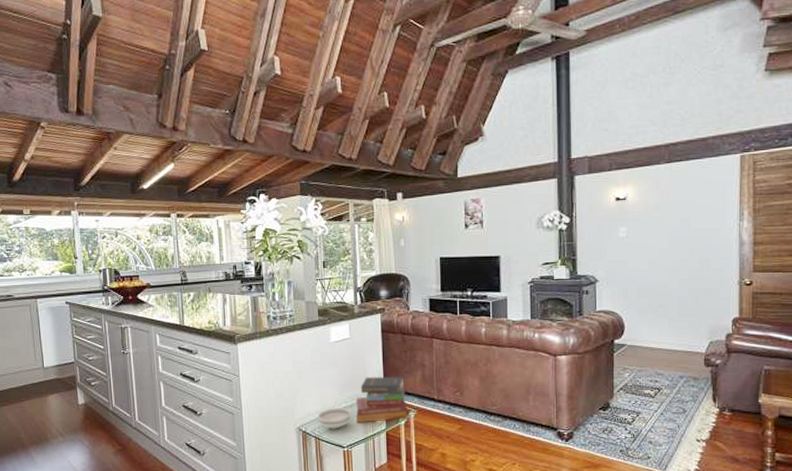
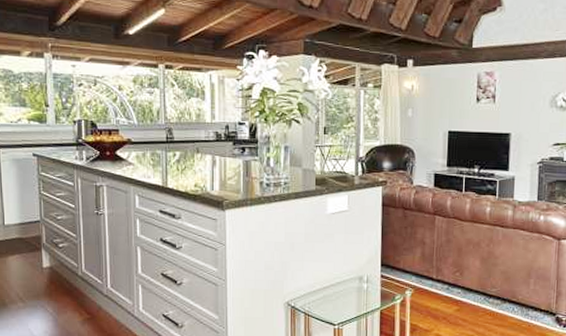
bowl: present [317,407,351,430] -> none [308,282,344,307]
books: present [356,376,408,422] -> none [350,252,404,300]

